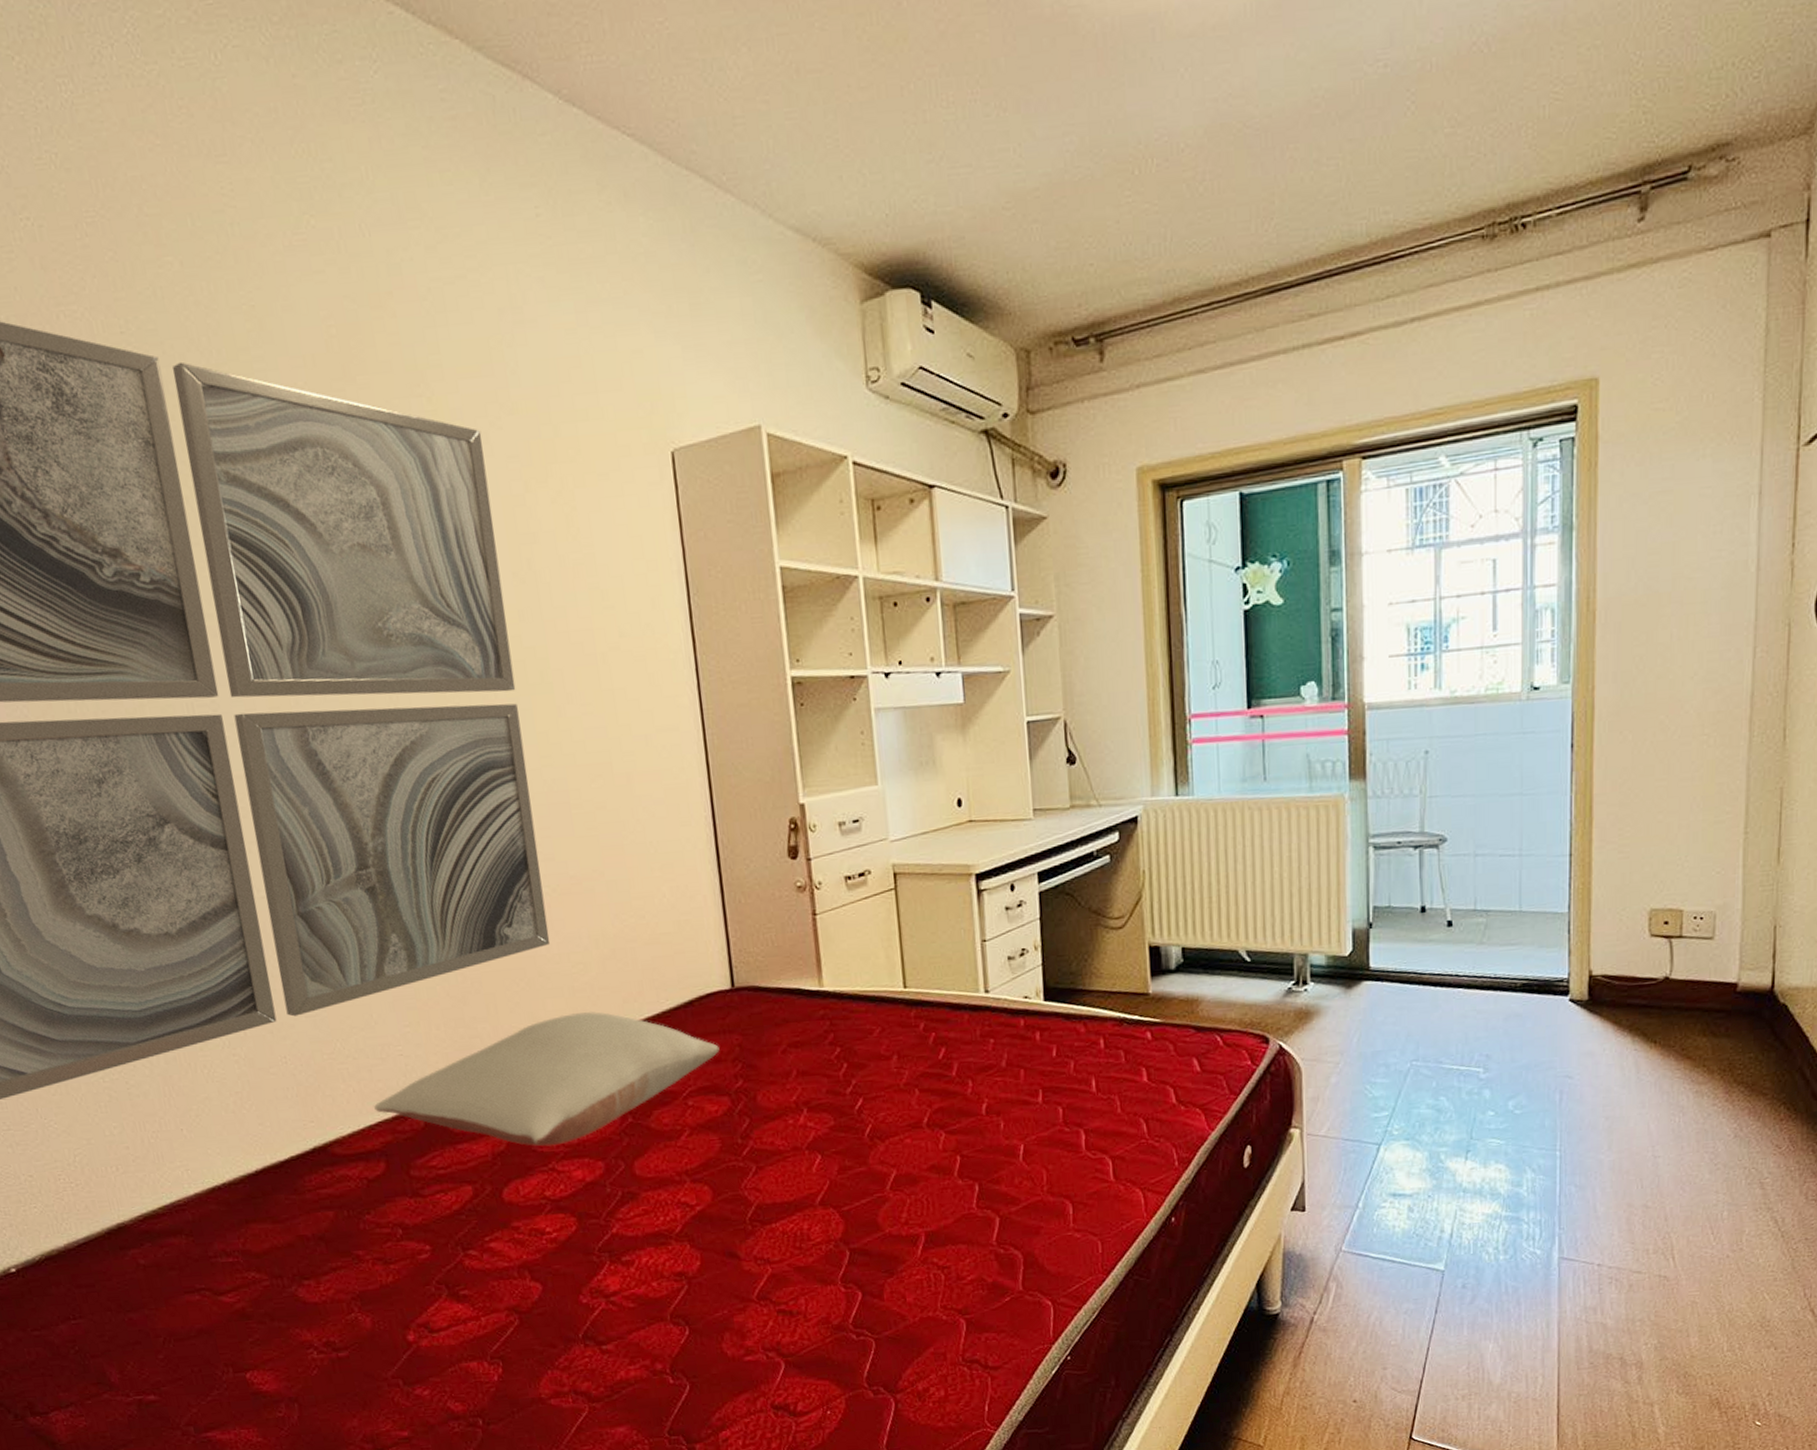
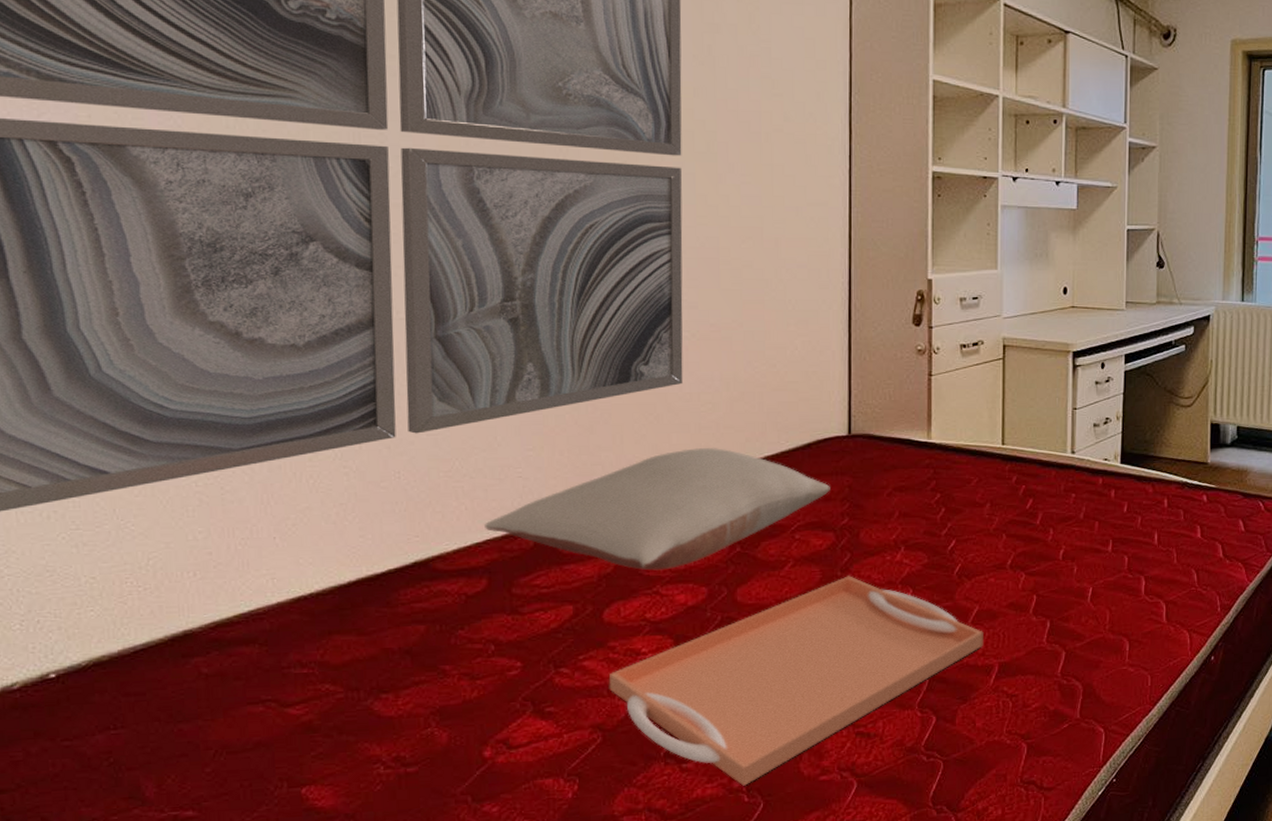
serving tray: none [517,1143,906,1367] -> present [608,576,984,786]

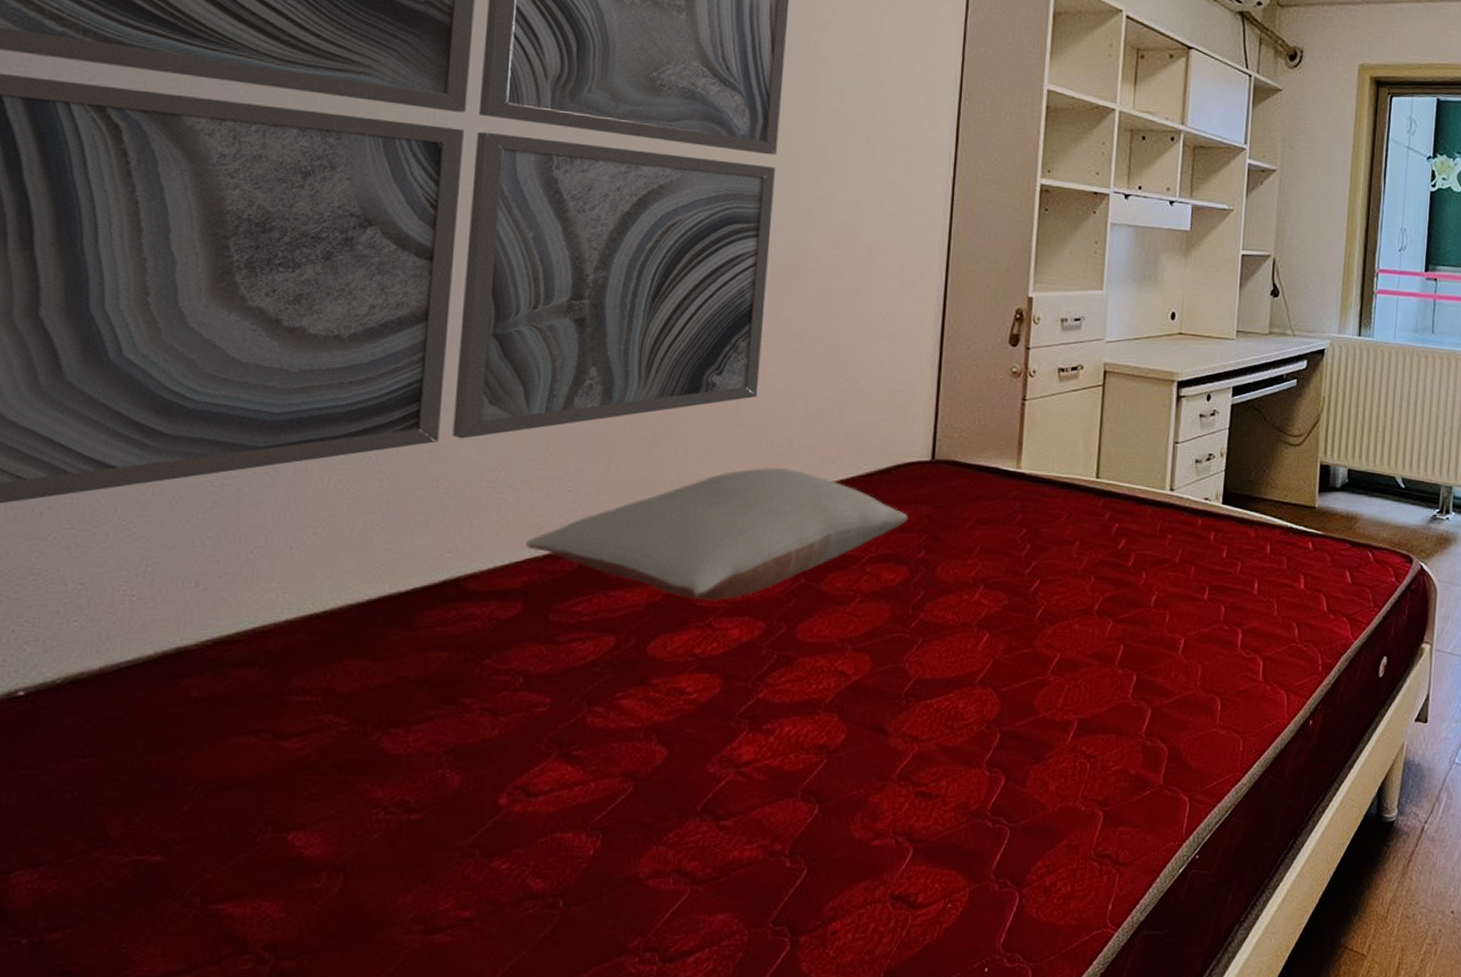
serving tray: present [608,576,984,786] -> none [646,615,1064,849]

